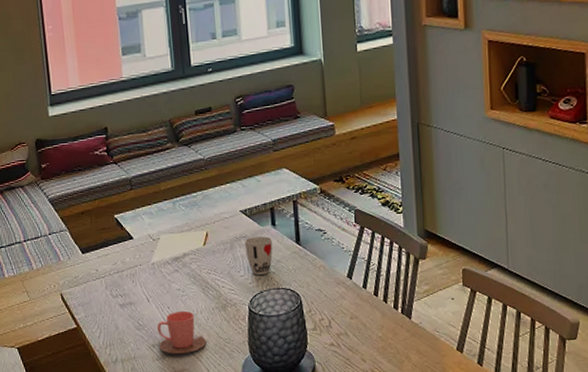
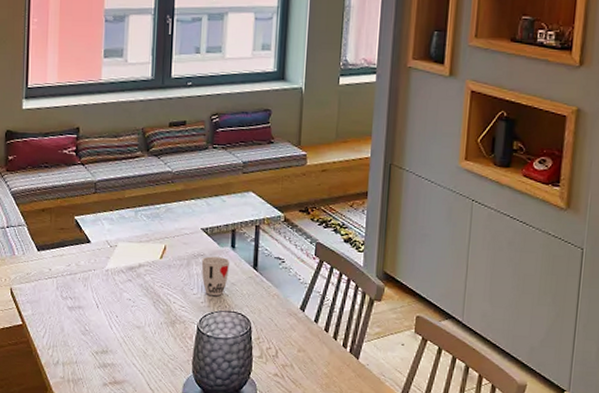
cup: present [157,310,207,354] -> none [102,321,151,365]

